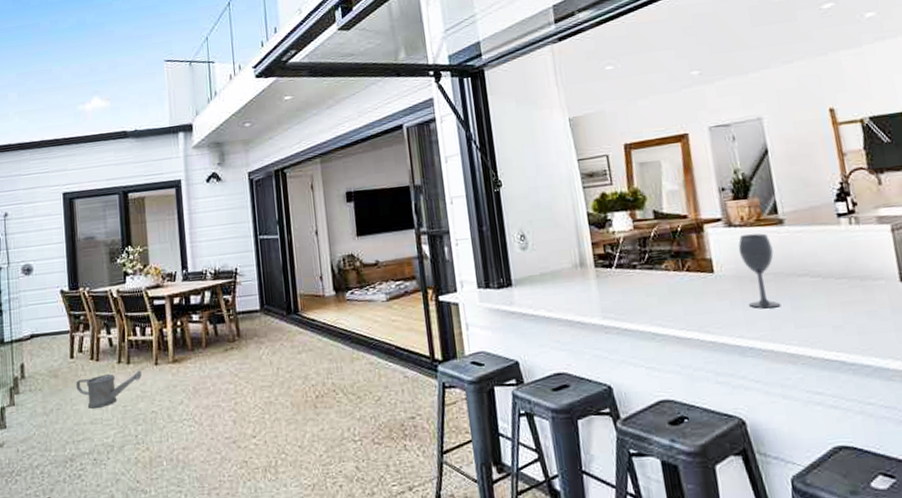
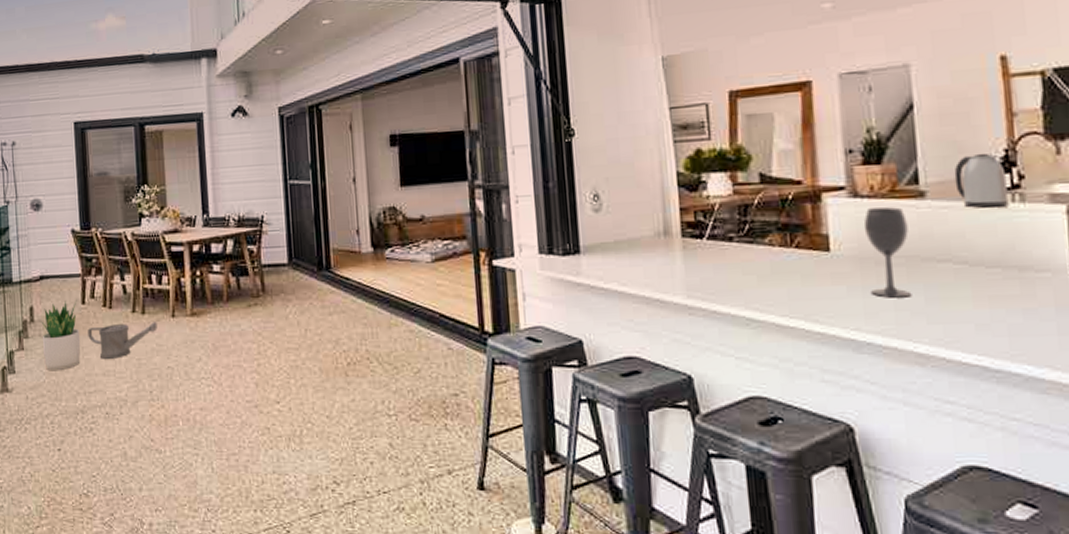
planter: none [30,355,70,424] -> present [40,300,81,371]
kettle: none [803,186,848,231] -> present [954,153,1009,208]

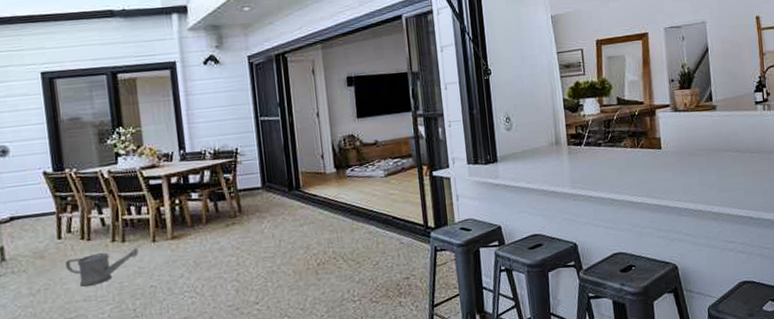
planter: present [40,300,81,371] -> none [12,236,59,304]
wine glass: present [863,207,912,298] -> none [681,117,710,178]
kettle: present [954,153,1009,208] -> none [732,79,762,115]

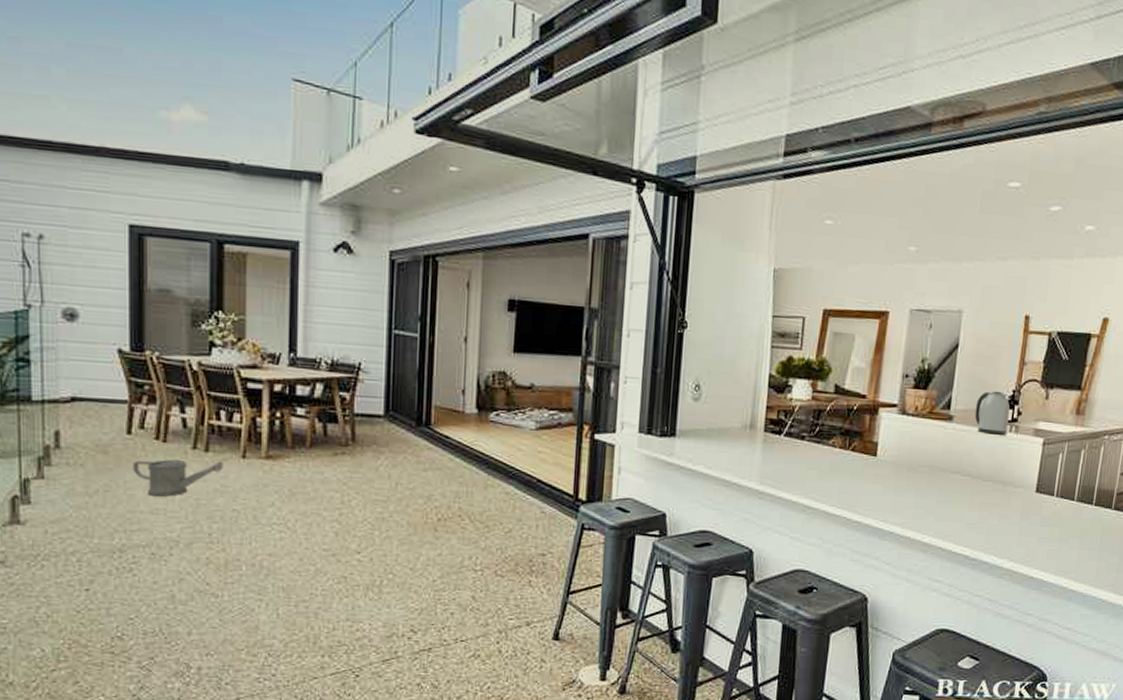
kettle: none [732,79,762,115] -> present [974,391,1010,435]

